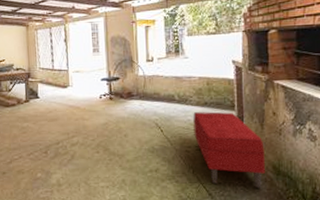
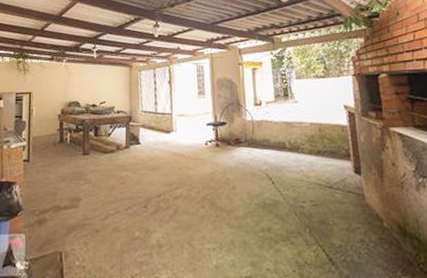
bench: present [193,111,265,188] -> none [306,161,390,253]

